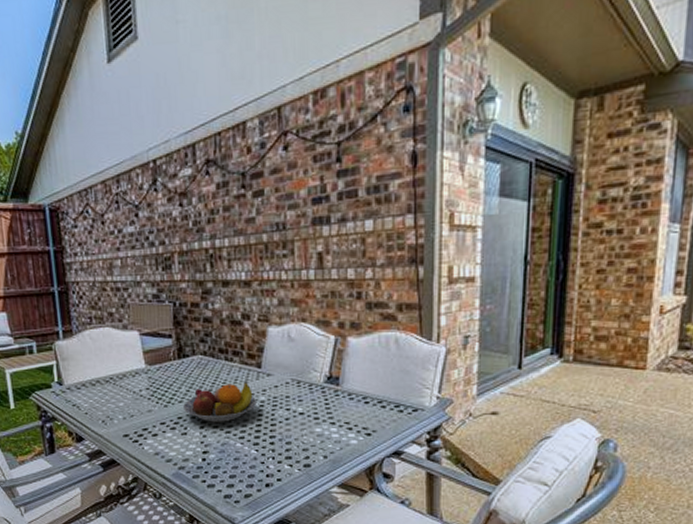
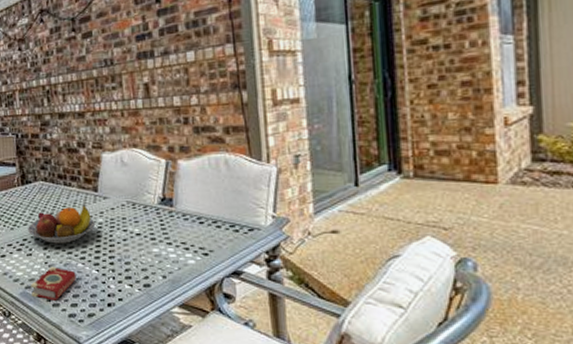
book: none [185,446,234,481] -> present [31,266,77,301]

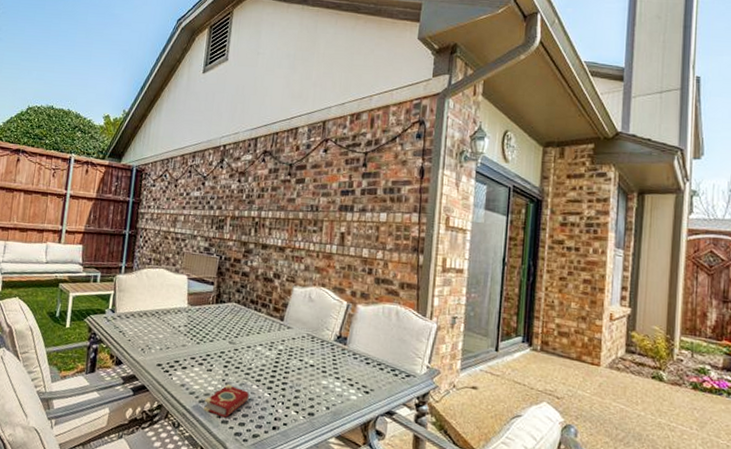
fruit bowl: present [28,205,96,244] -> none [213,331,276,365]

